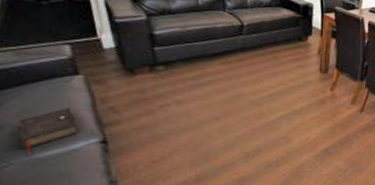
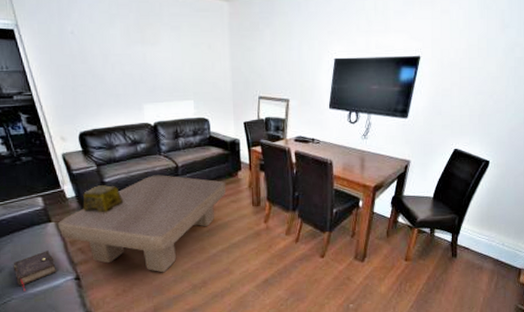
coffee table: none [86,32,294,139] -> present [57,175,227,273]
decorative box: none [122,37,175,69] -> present [82,185,124,213]

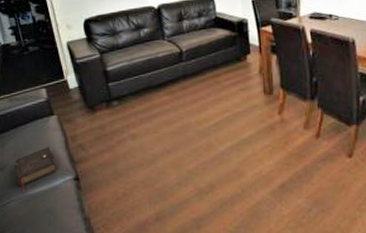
coffee table: present [57,175,227,273] -> none [59,61,235,174]
decorative box: present [82,185,124,213] -> none [85,74,126,105]

